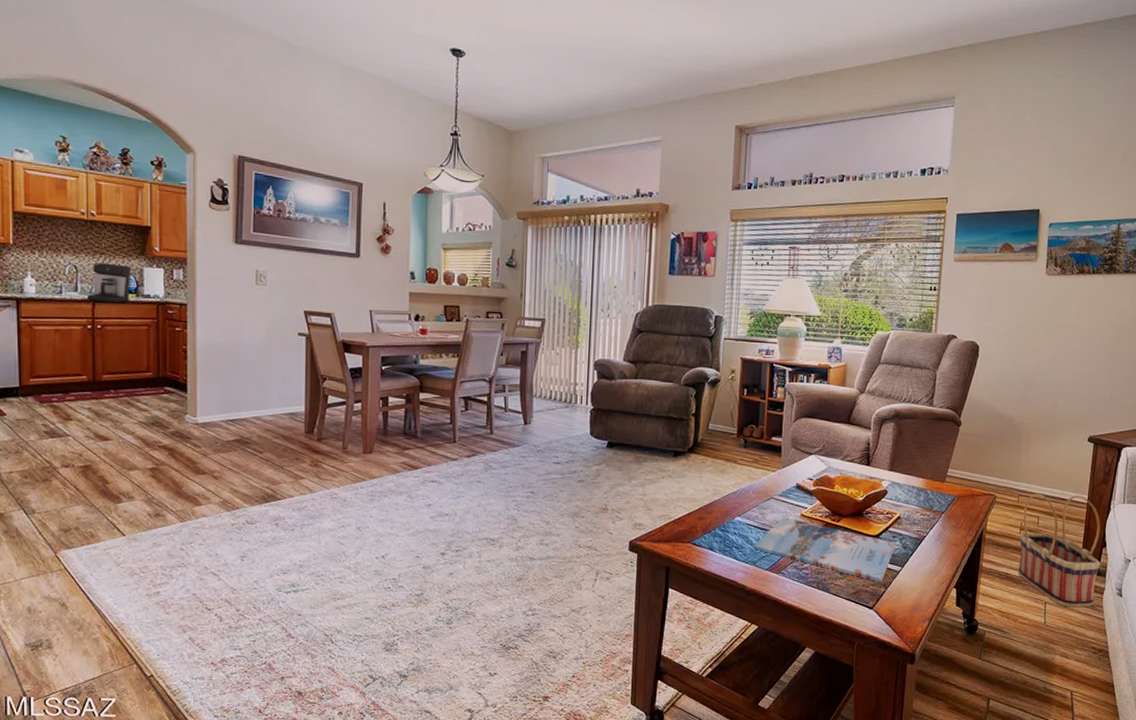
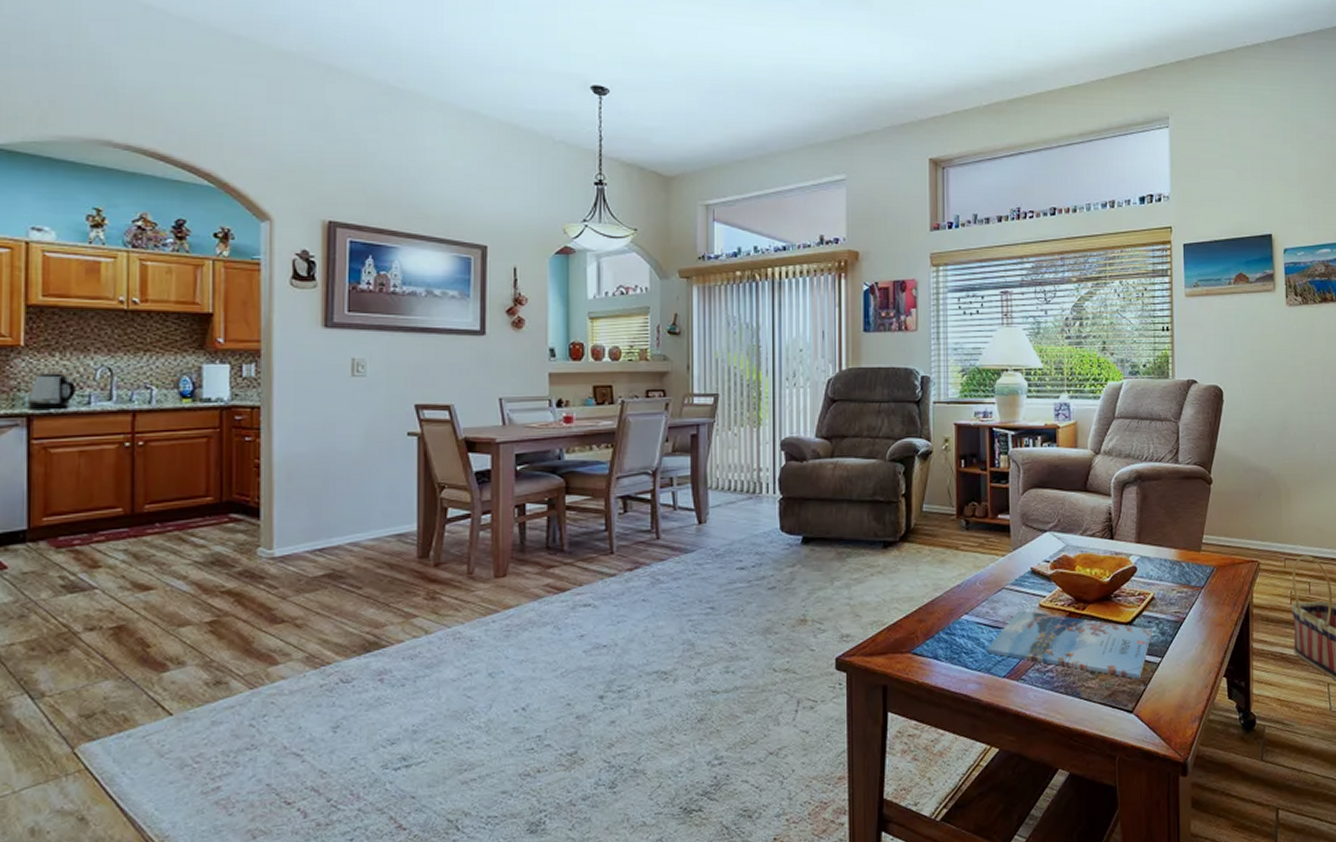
kettle: none [17,266,51,297] -> present [28,373,76,411]
coffee maker: present [87,262,132,304] -> none [125,362,187,412]

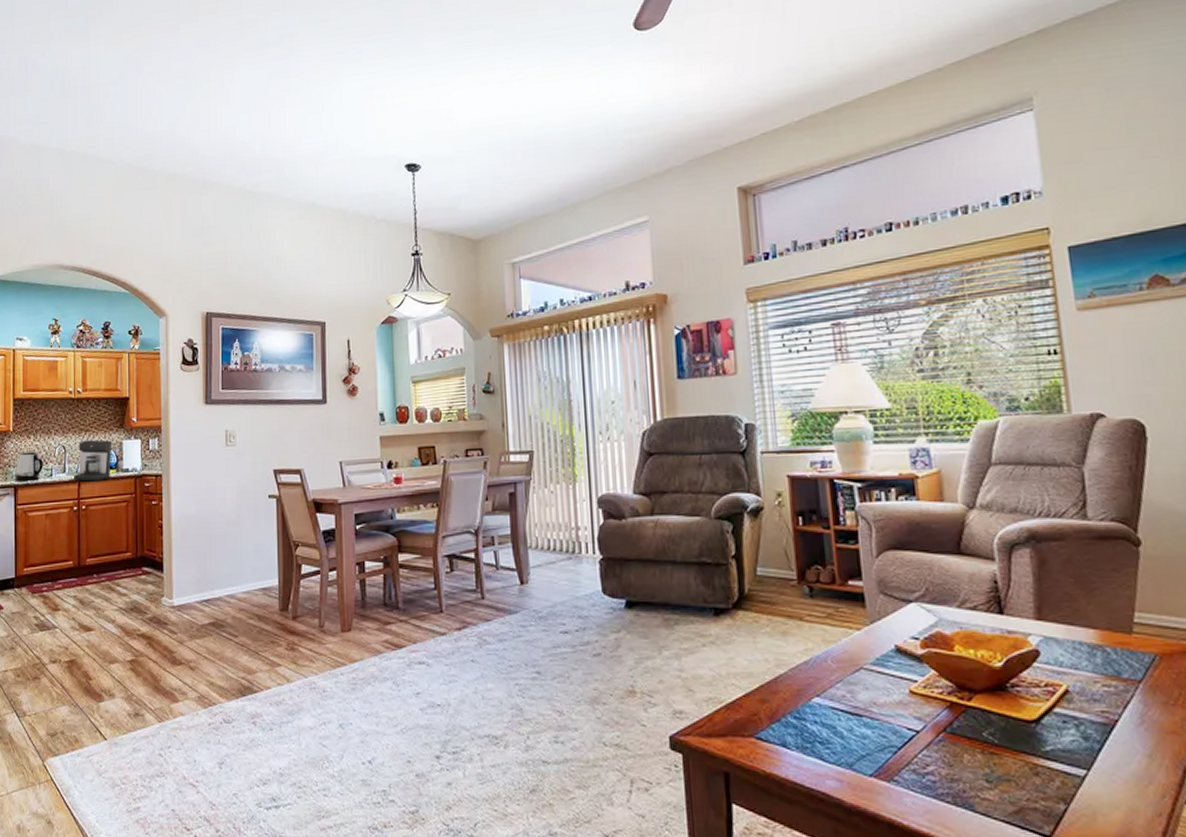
coffee maker: none [125,362,187,412] -> present [74,440,112,482]
magazine: present [986,610,1152,679] -> none [845,696,1070,795]

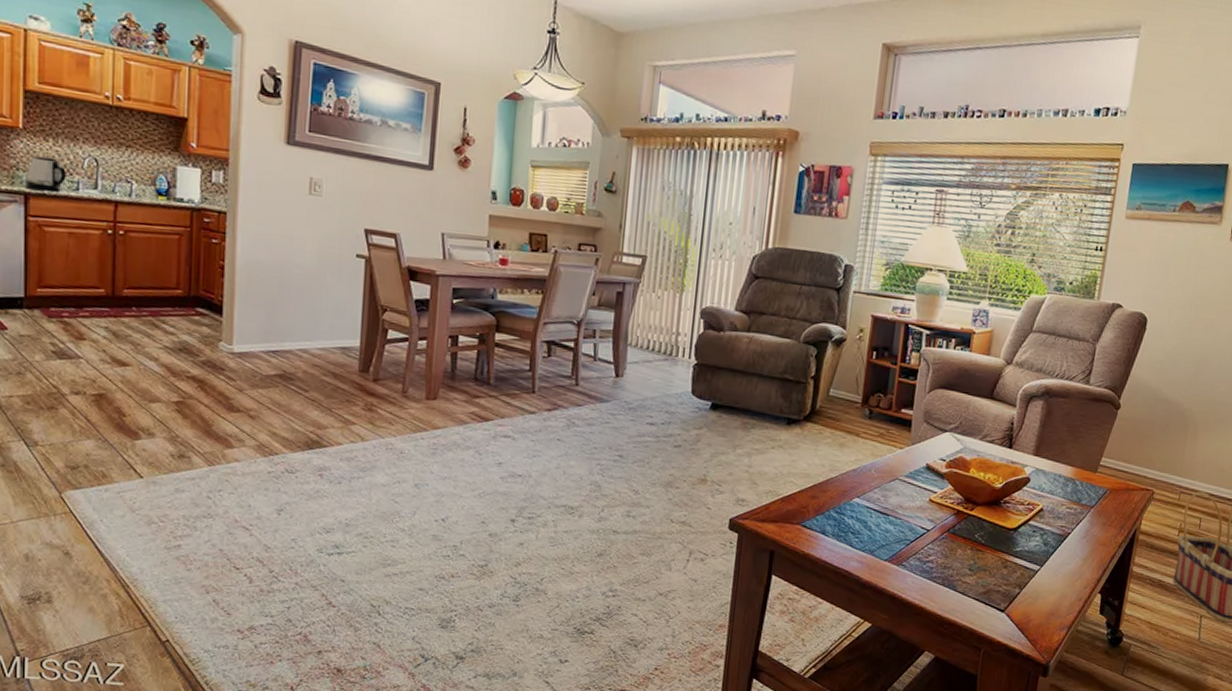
coffee maker: present [74,440,112,482] -> none [109,156,163,207]

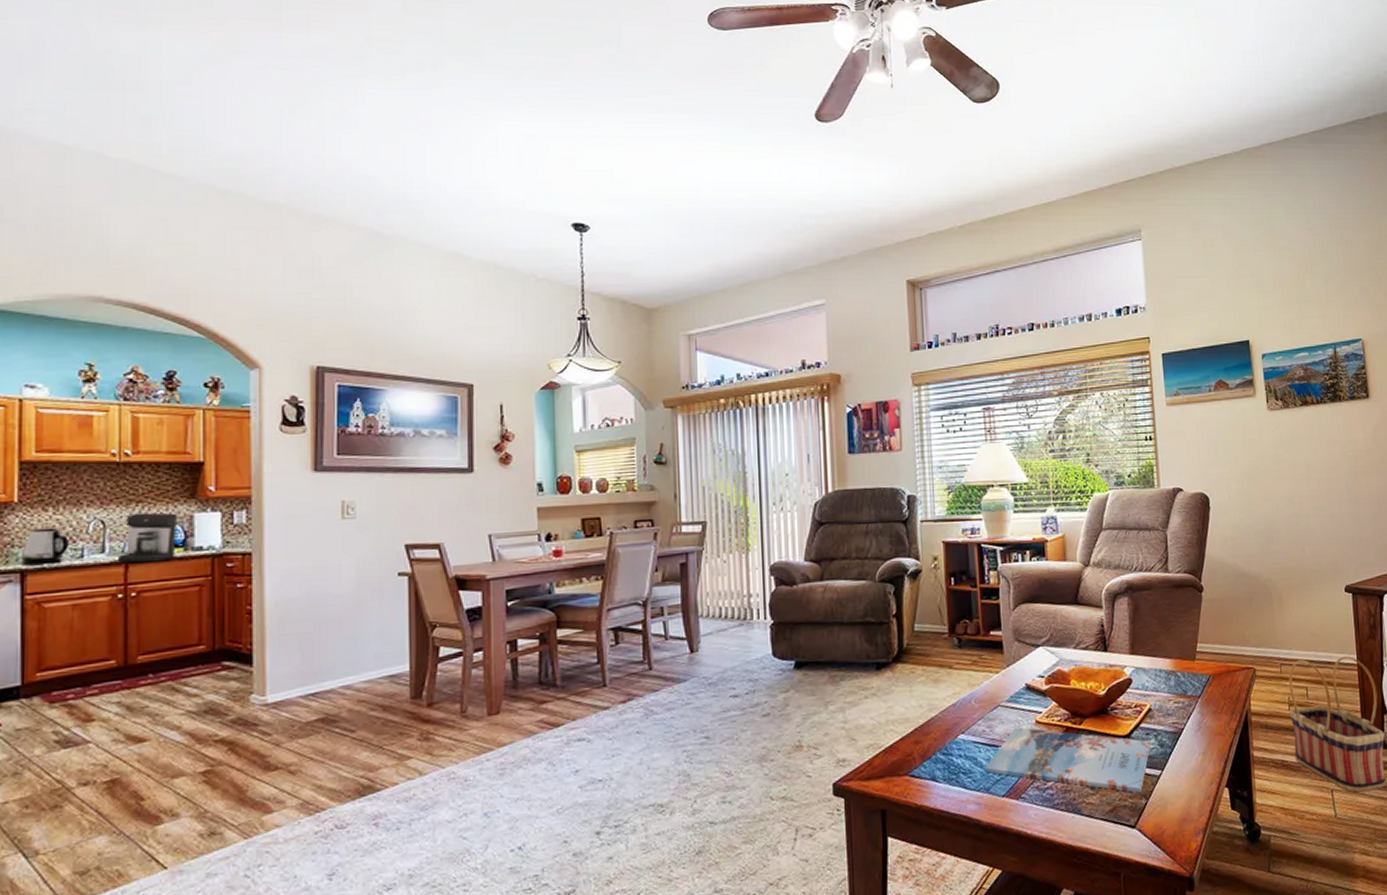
coffee maker: none [109,156,163,207] -> present [118,512,178,564]
magazine: none [872,501,1036,583] -> present [984,727,1151,793]

